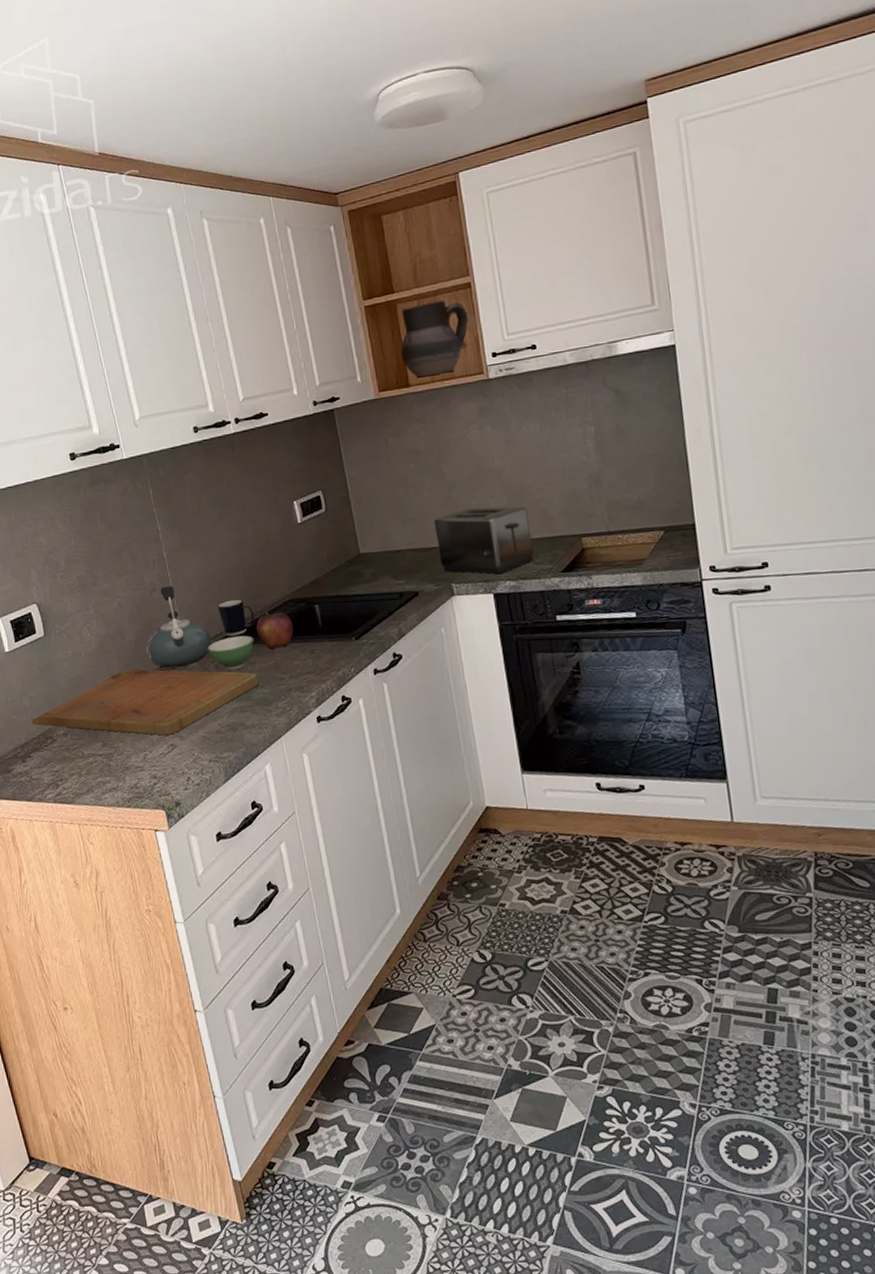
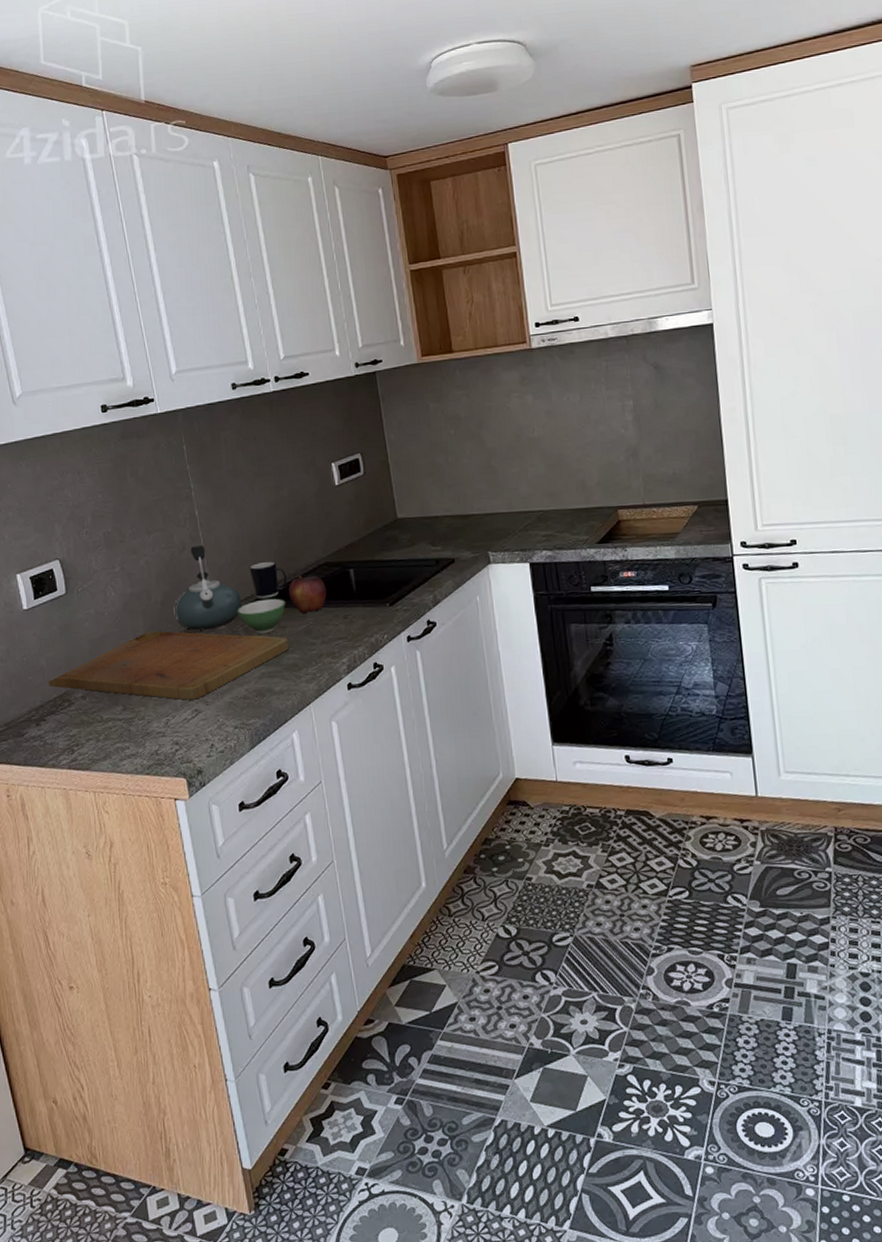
ceramic jug: present [401,300,469,378] -> none [445,268,514,344]
toaster: present [434,506,534,574] -> none [472,475,570,543]

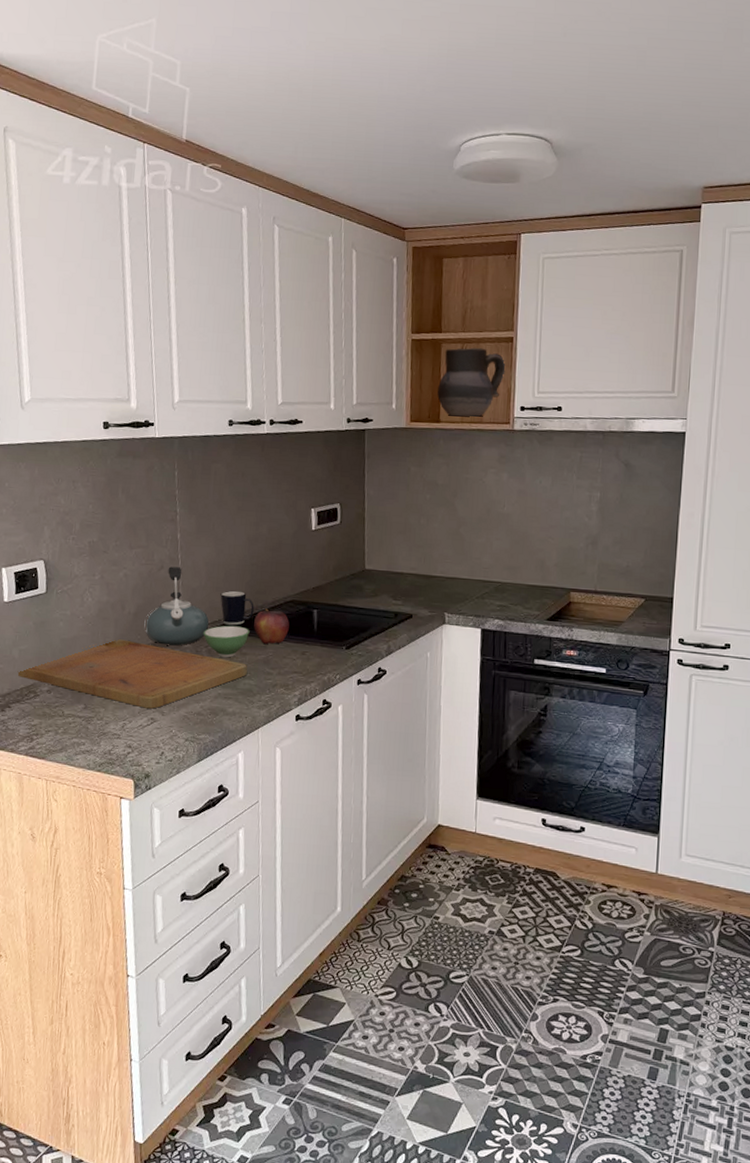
ceramic jug: none [445,268,514,344] -> present [437,348,506,418]

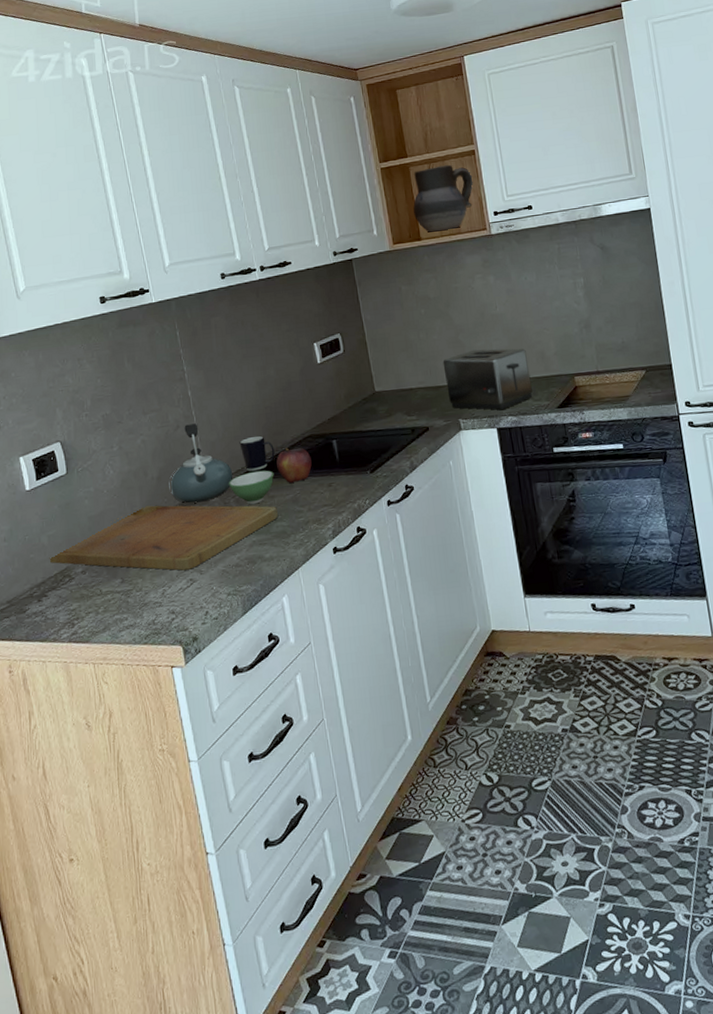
toaster: none [438,545,526,611] -> present [443,348,532,410]

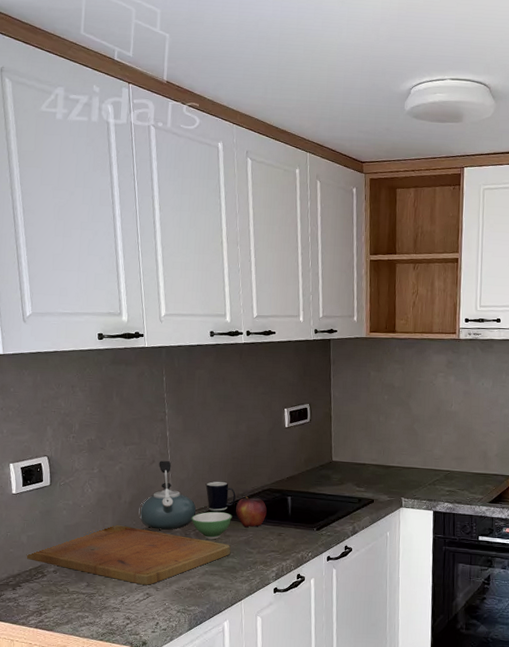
ceramic jug: present [413,165,474,232] -> none [393,267,452,328]
toaster: present [443,348,532,410] -> none [395,439,471,496]

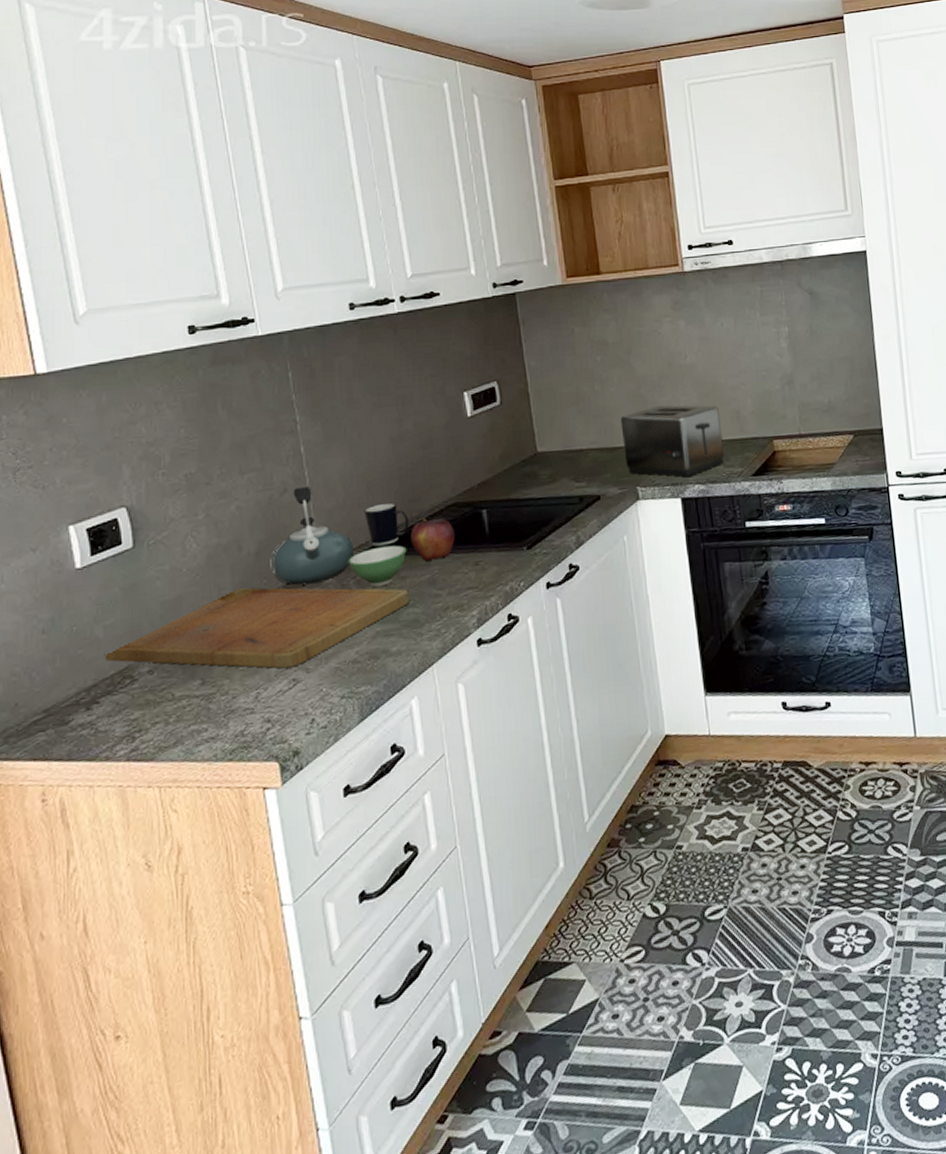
toaster: none [395,439,471,496] -> present [620,405,724,477]

